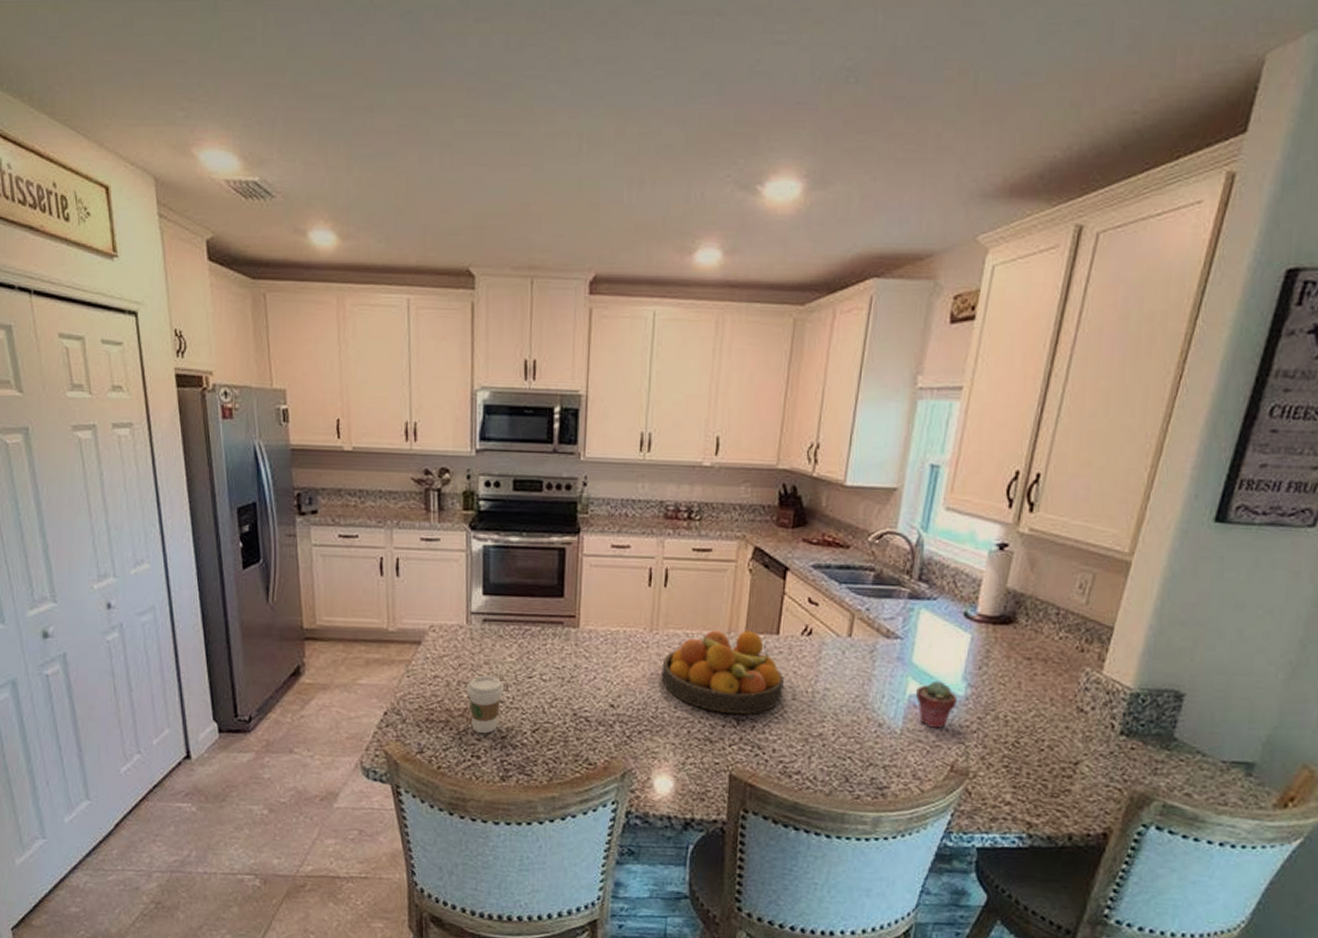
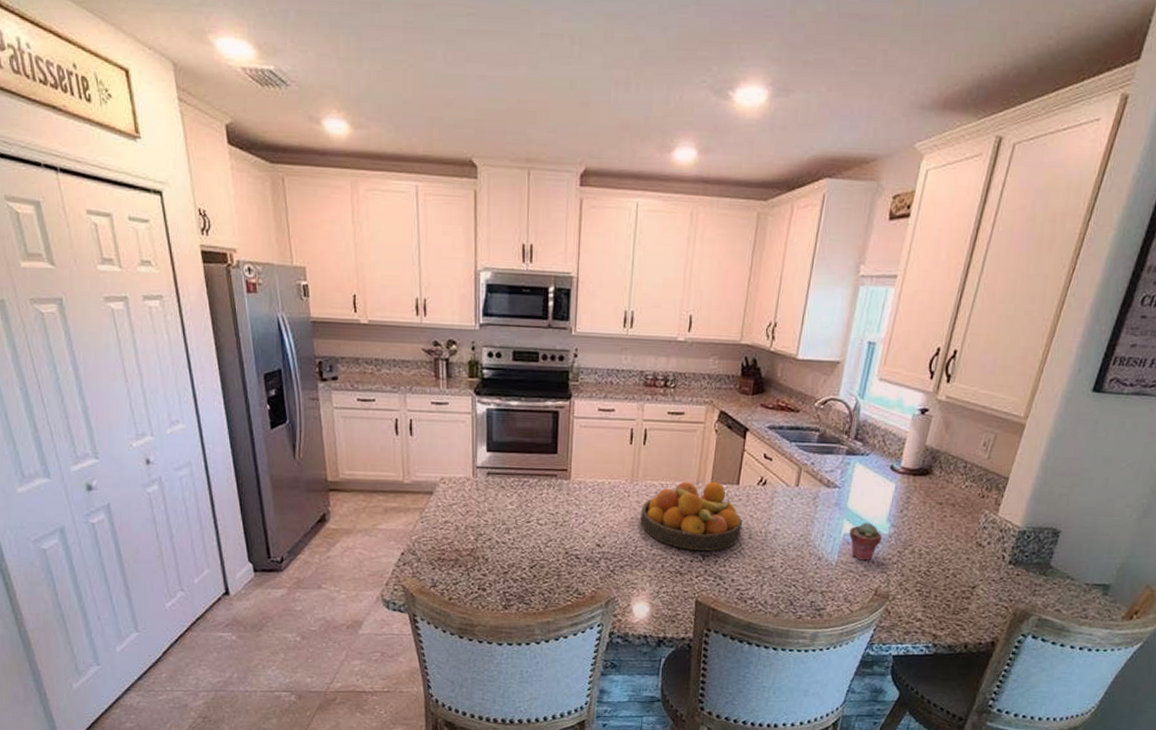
coffee cup: present [466,675,503,734] -> none [473,520,505,570]

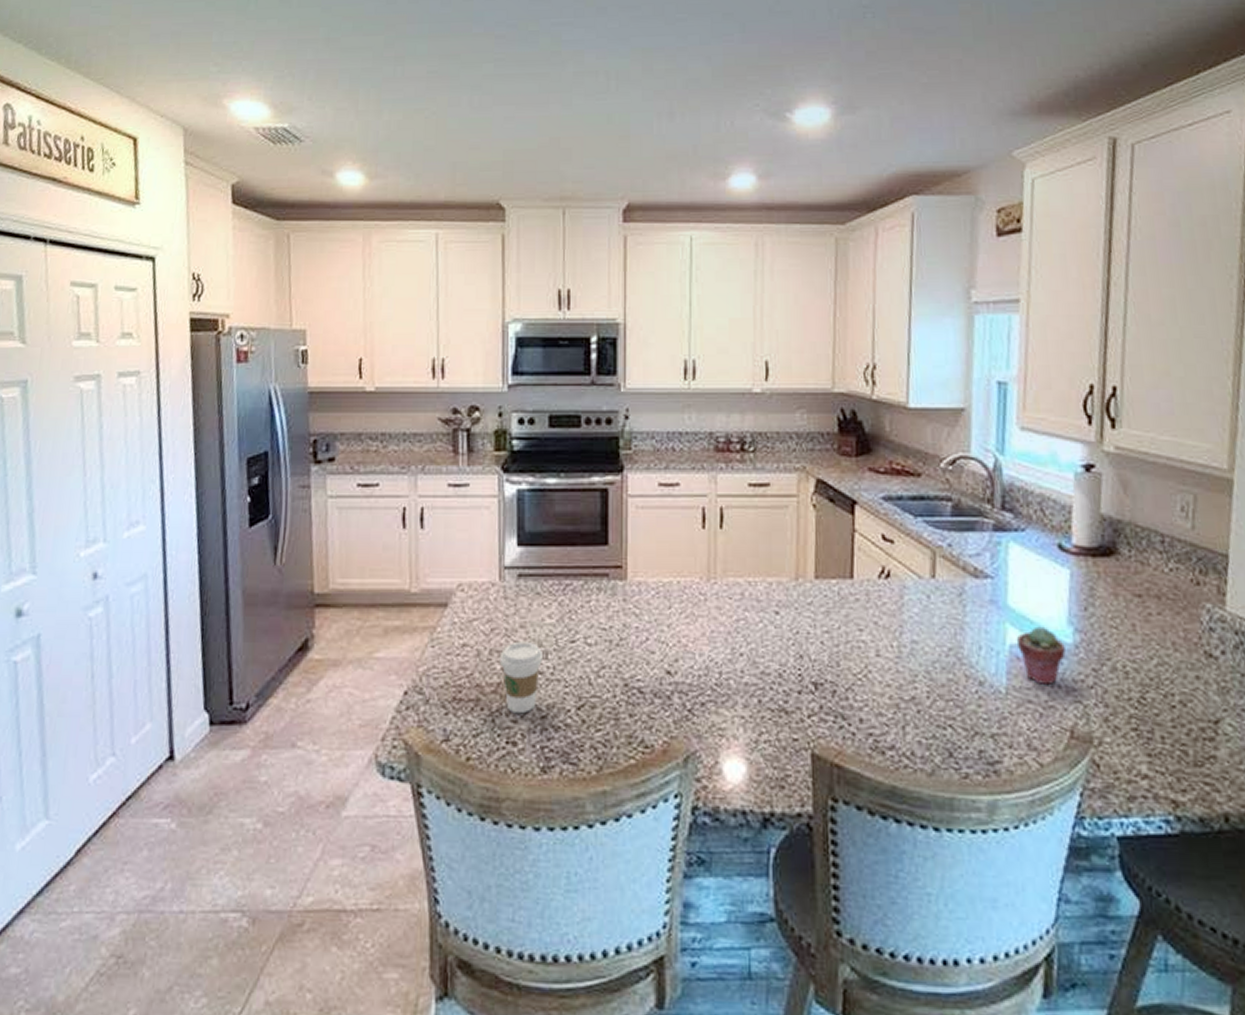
coffee cup: none [473,520,505,570] -> present [499,641,542,714]
fruit bowl: present [640,481,743,552] -> none [723,575,865,678]

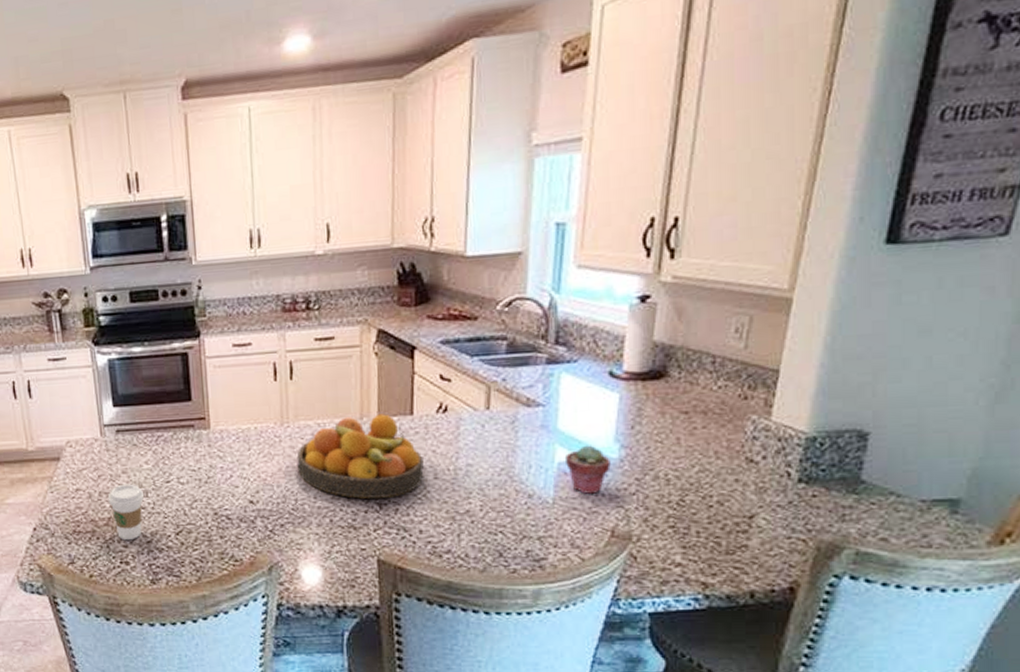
fruit bowl: none [723,575,865,678] -> present [296,414,424,499]

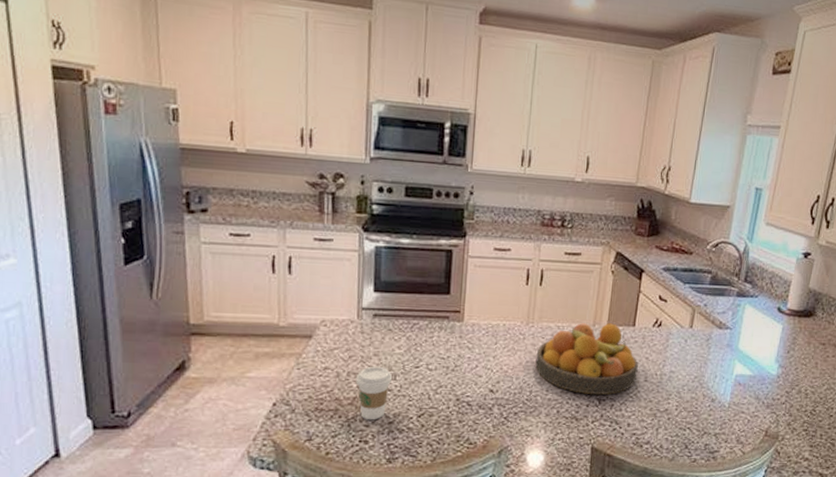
potted succulent: present [564,445,611,494] -> none [740,363,771,401]

